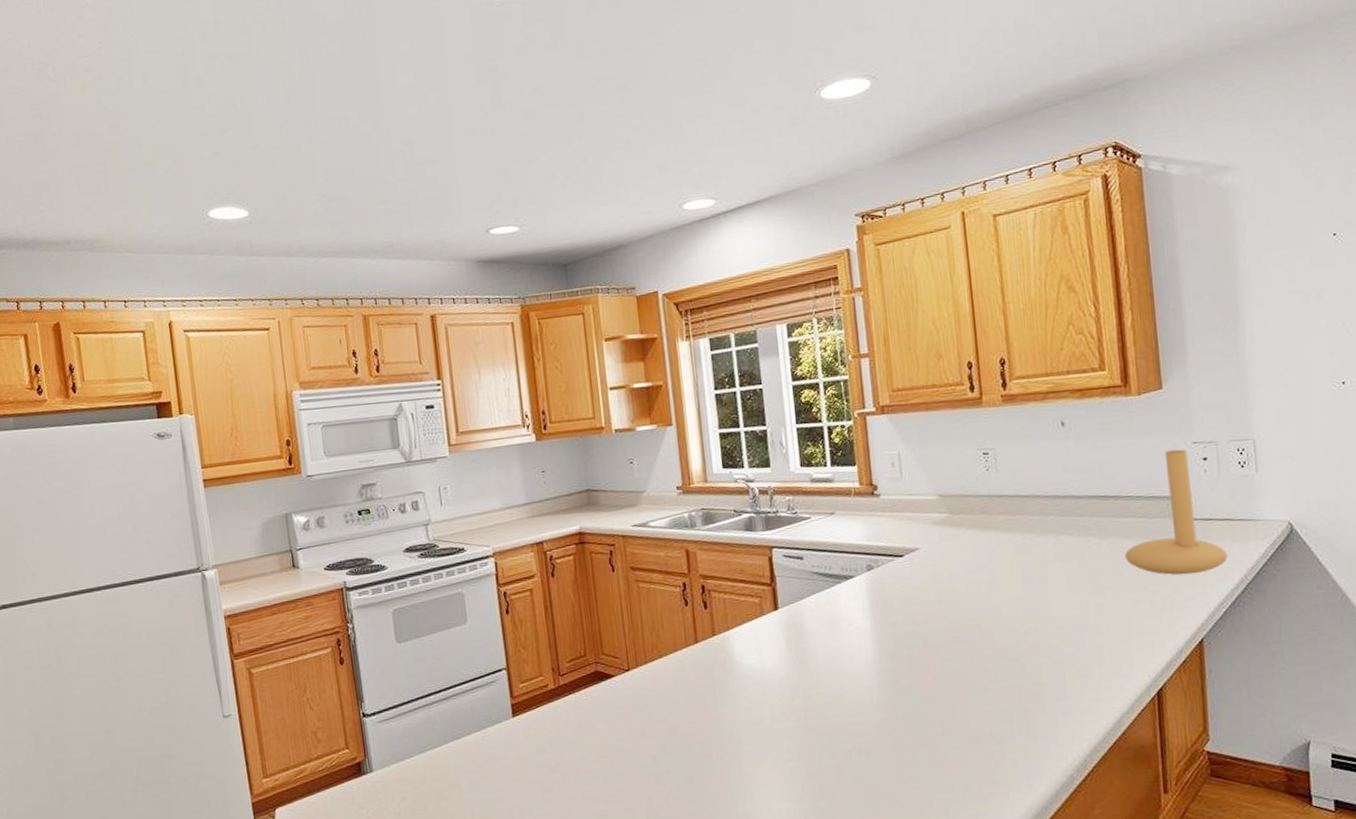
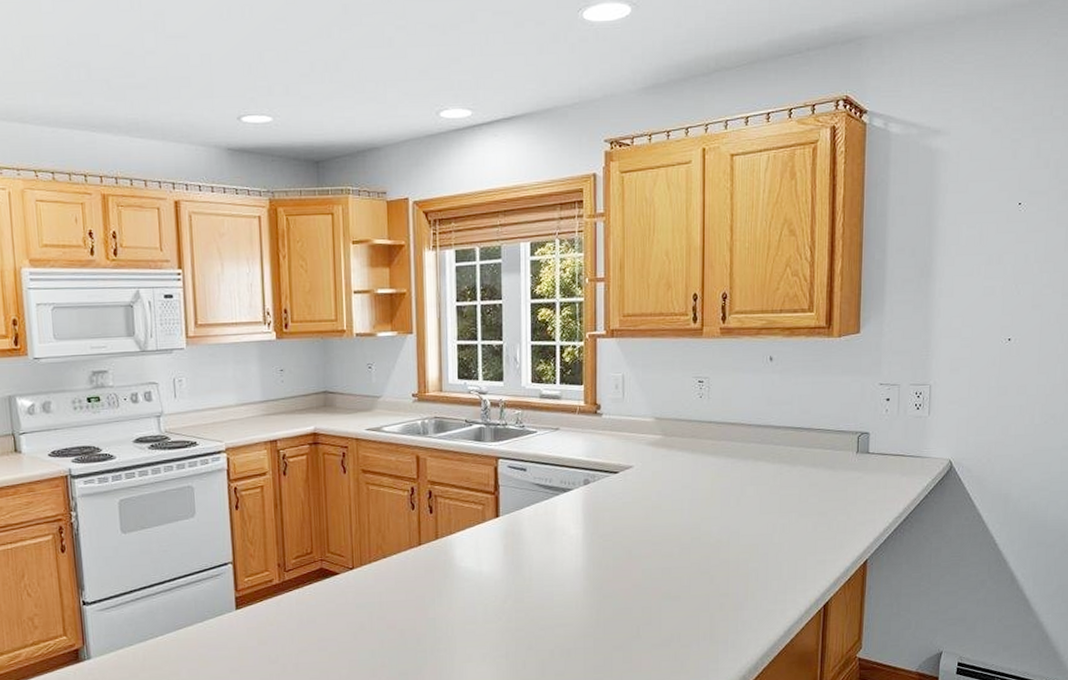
paper towel holder: present [1124,449,1228,575] -> none [810,389,896,503]

